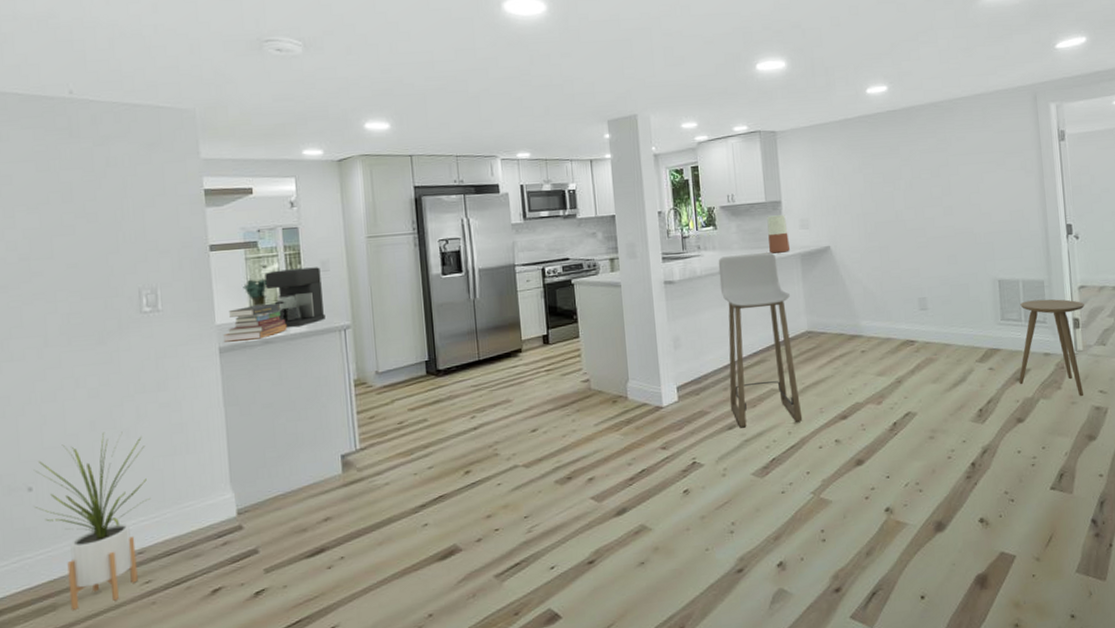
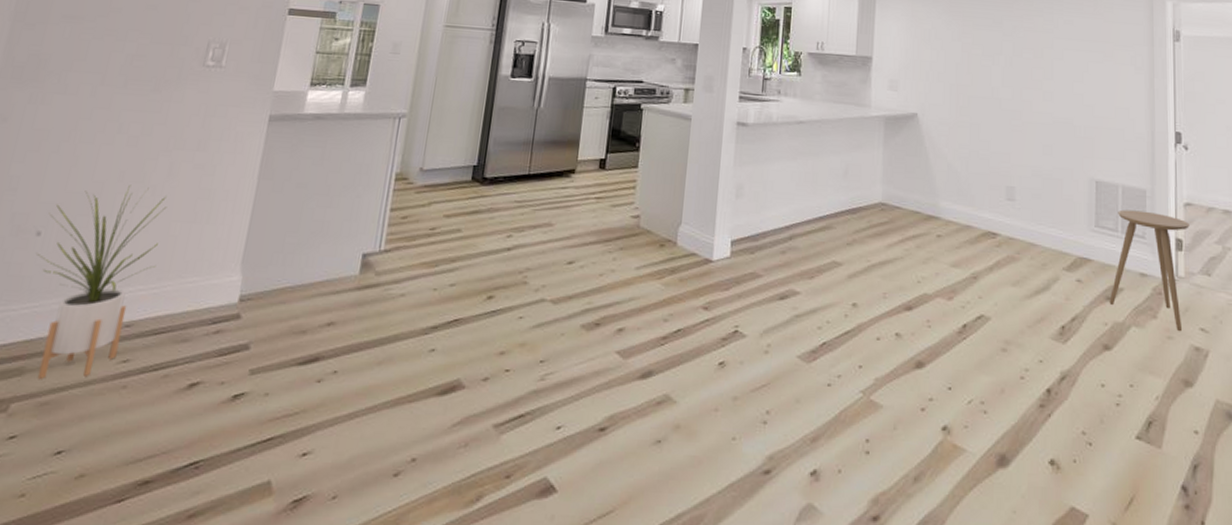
books: present [224,304,287,342] -> none [277,76,343,113]
vase: present [243,278,267,307] -> none [310,48,335,80]
coffee maker: present [265,267,326,328] -> none [332,44,391,108]
bar stool: present [718,252,803,428] -> none [785,106,868,305]
vase: present [767,215,790,254] -> none [853,71,875,112]

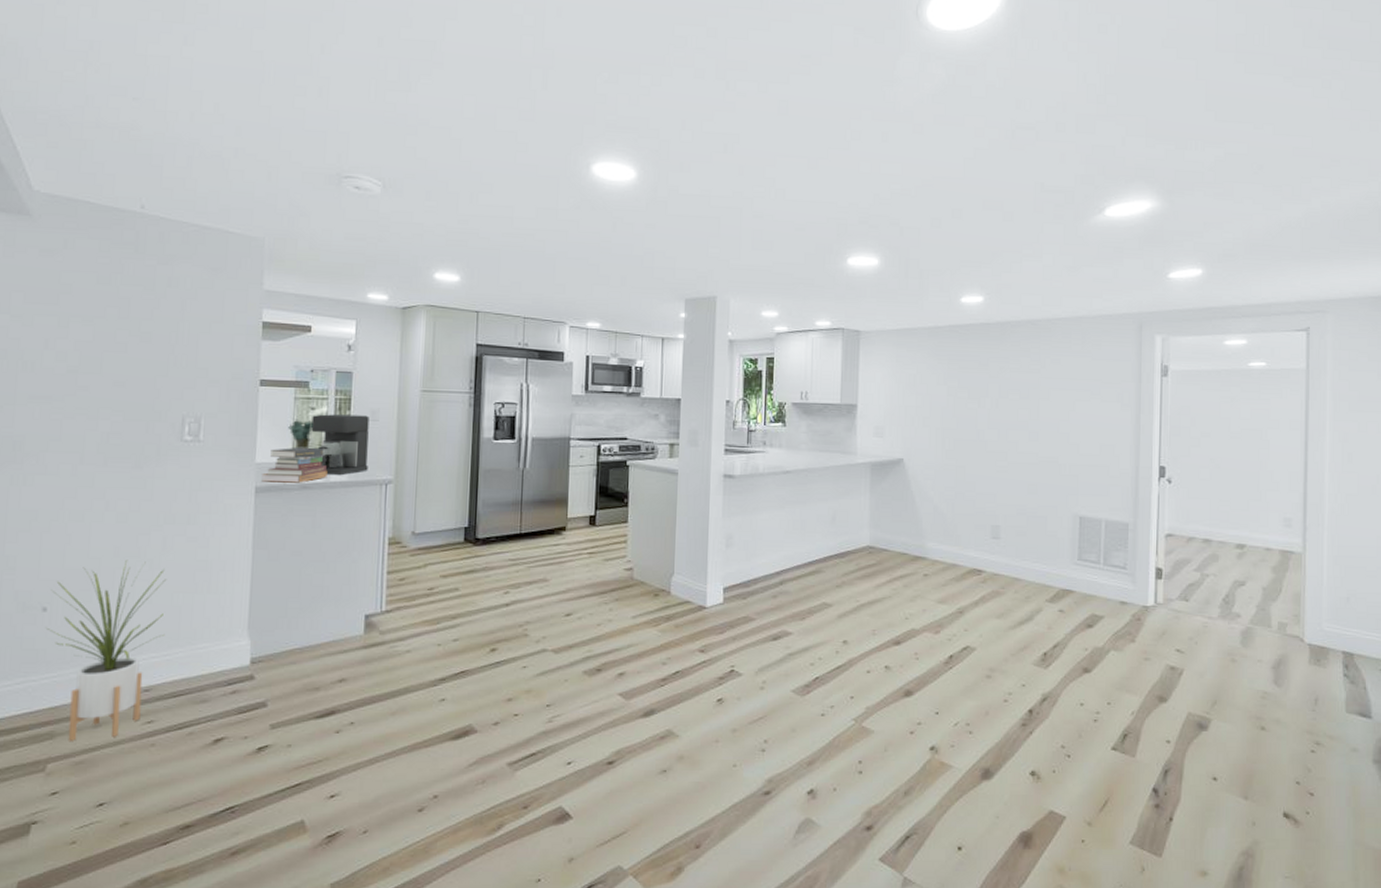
books: none [277,76,343,113] -> present [262,447,328,483]
vase: none [310,48,335,80] -> present [288,419,313,450]
coffee maker: none [332,44,391,108] -> present [311,414,369,476]
side table: present [1109,209,1190,332] -> none [1090,543,1170,654]

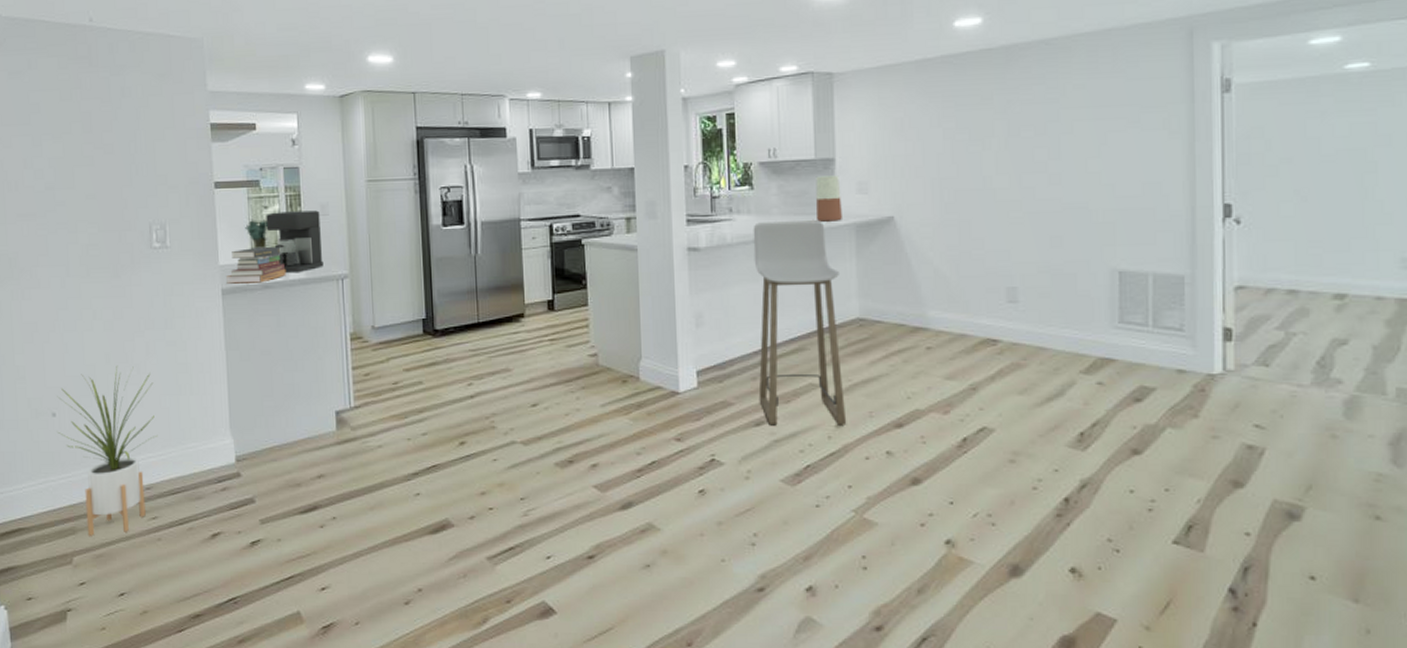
bar stool: none [777,456,855,642] -> present [753,220,847,426]
vase: none [839,419,861,460] -> present [816,175,842,222]

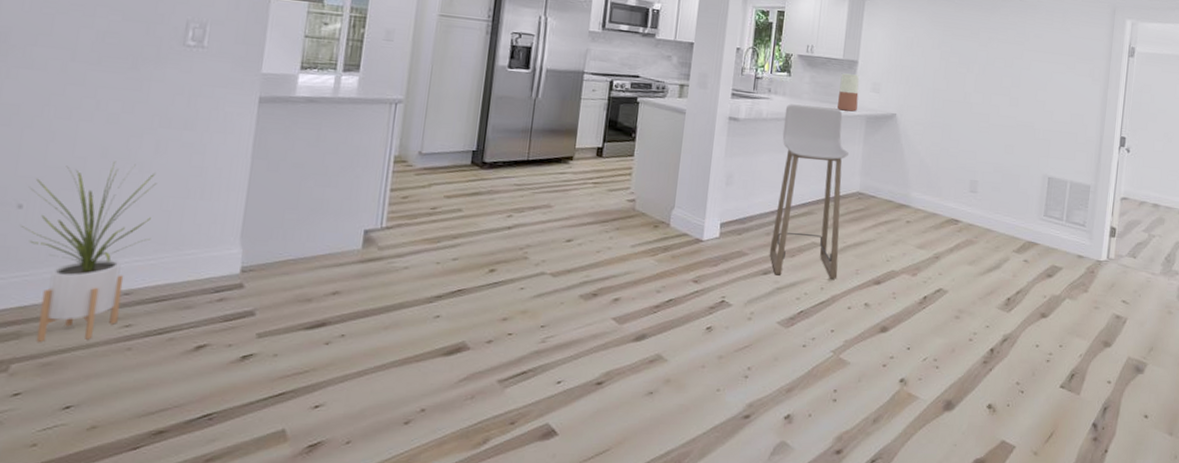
books: present [226,246,286,284] -> none [266,60,337,97]
vase: present [245,218,268,249] -> none [298,32,325,64]
coffee maker: present [266,210,324,274] -> none [322,29,384,92]

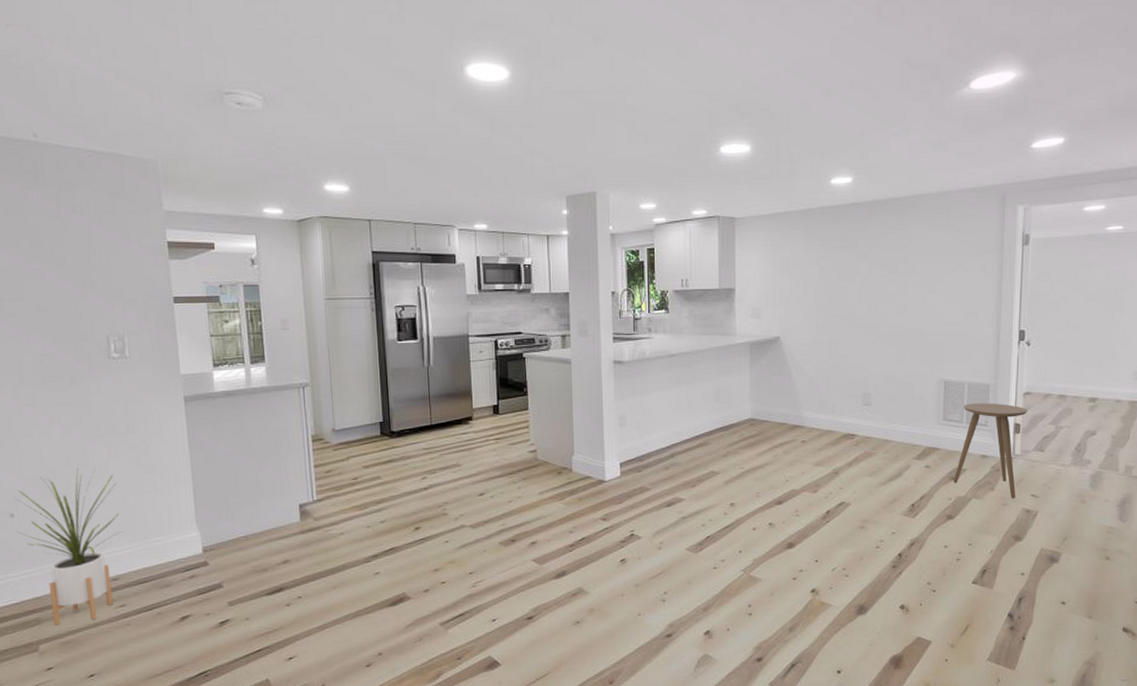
bar stool: present [769,104,849,279] -> none [668,339,739,506]
vase: present [837,73,859,112] -> none [719,303,739,340]
side table: none [1049,202,1124,303] -> present [953,403,1027,499]

